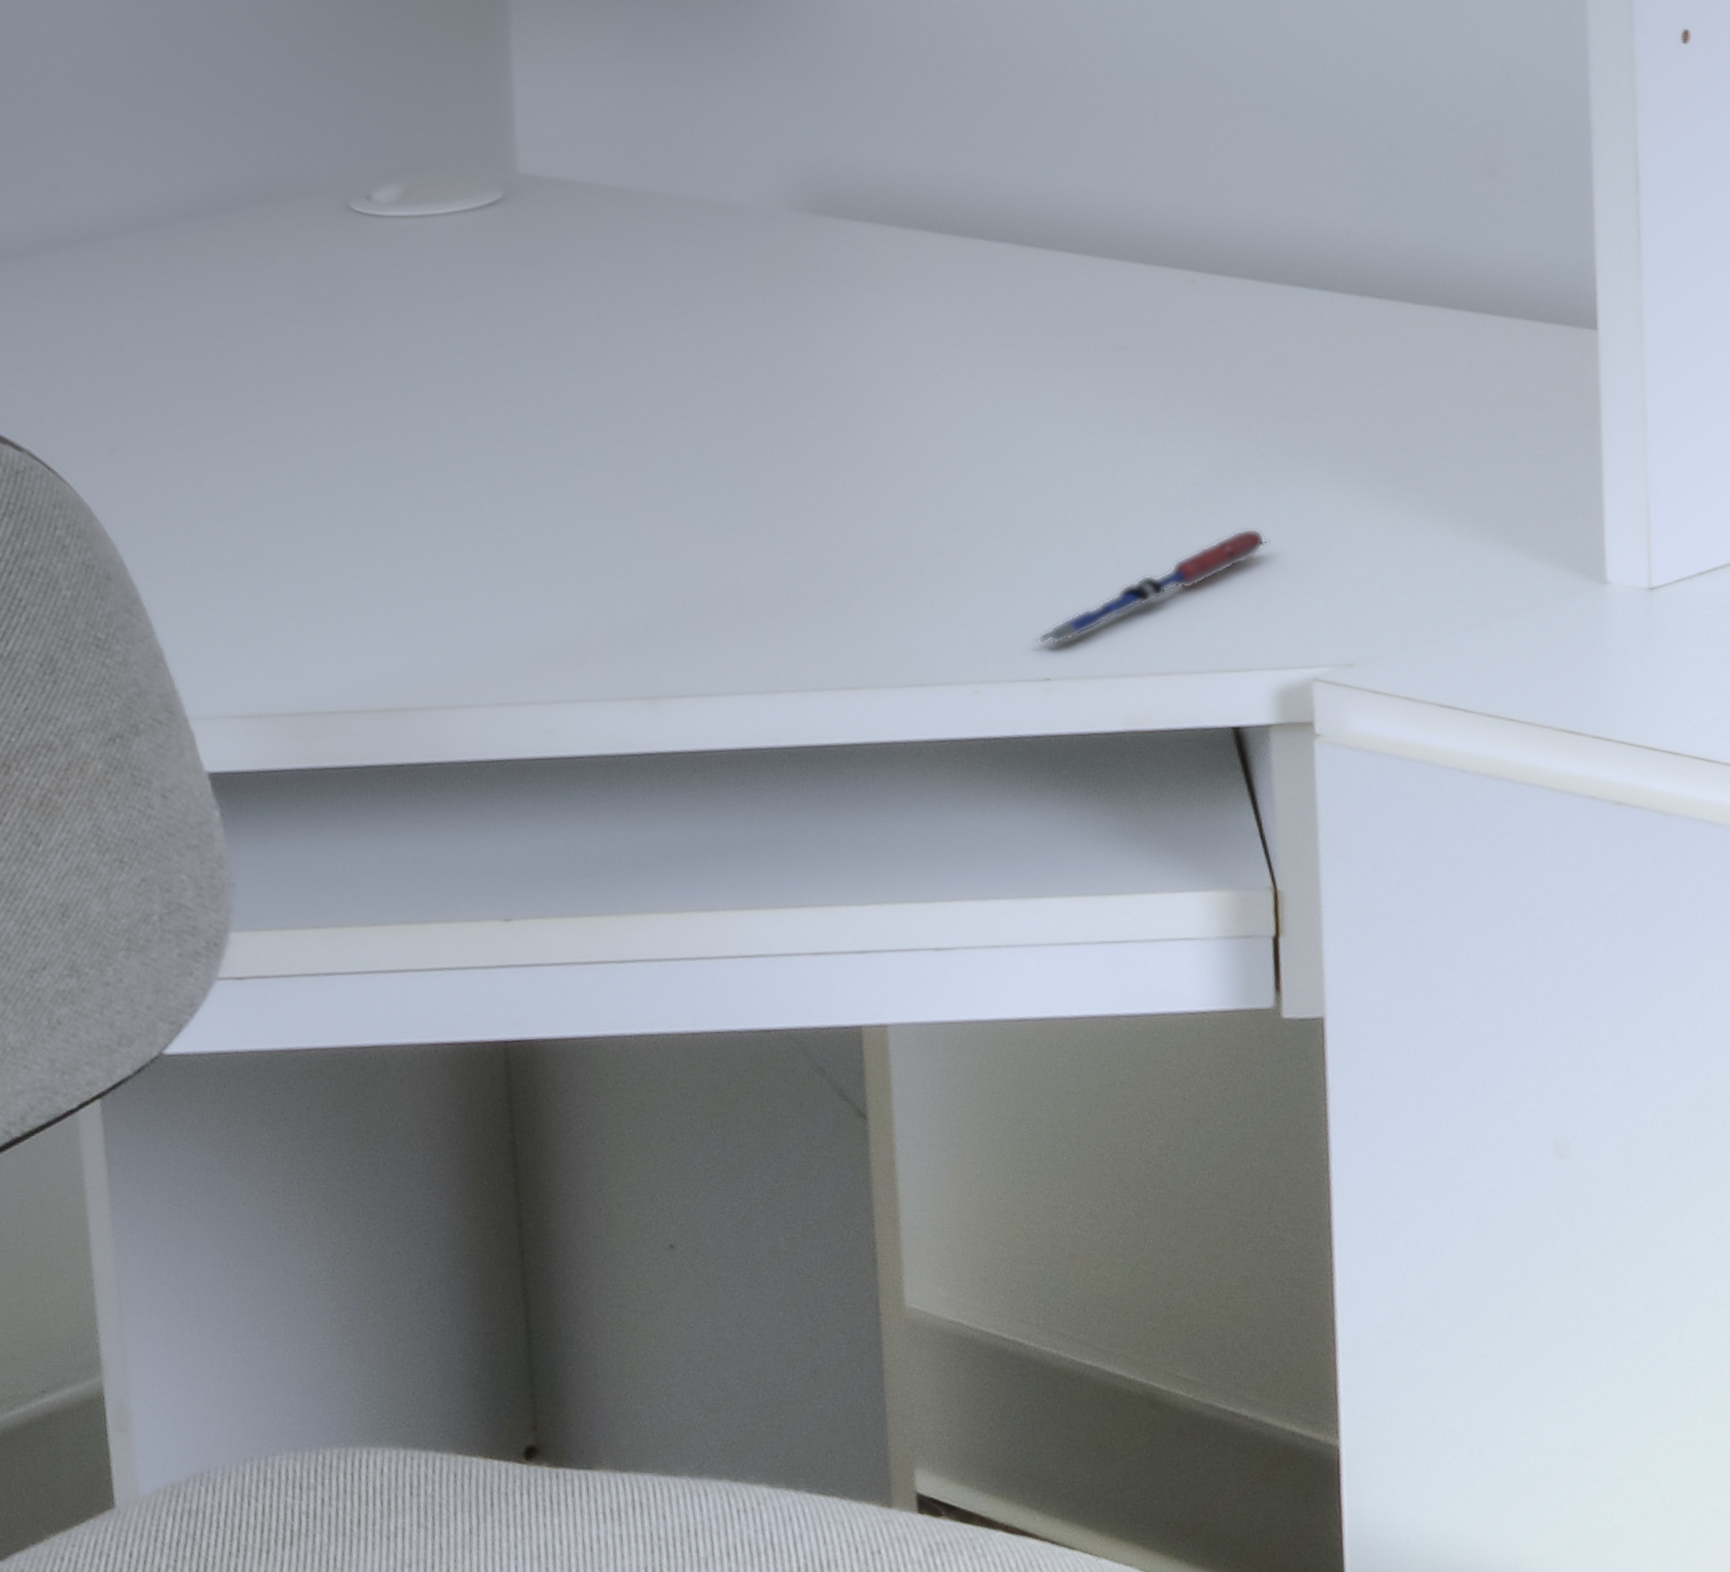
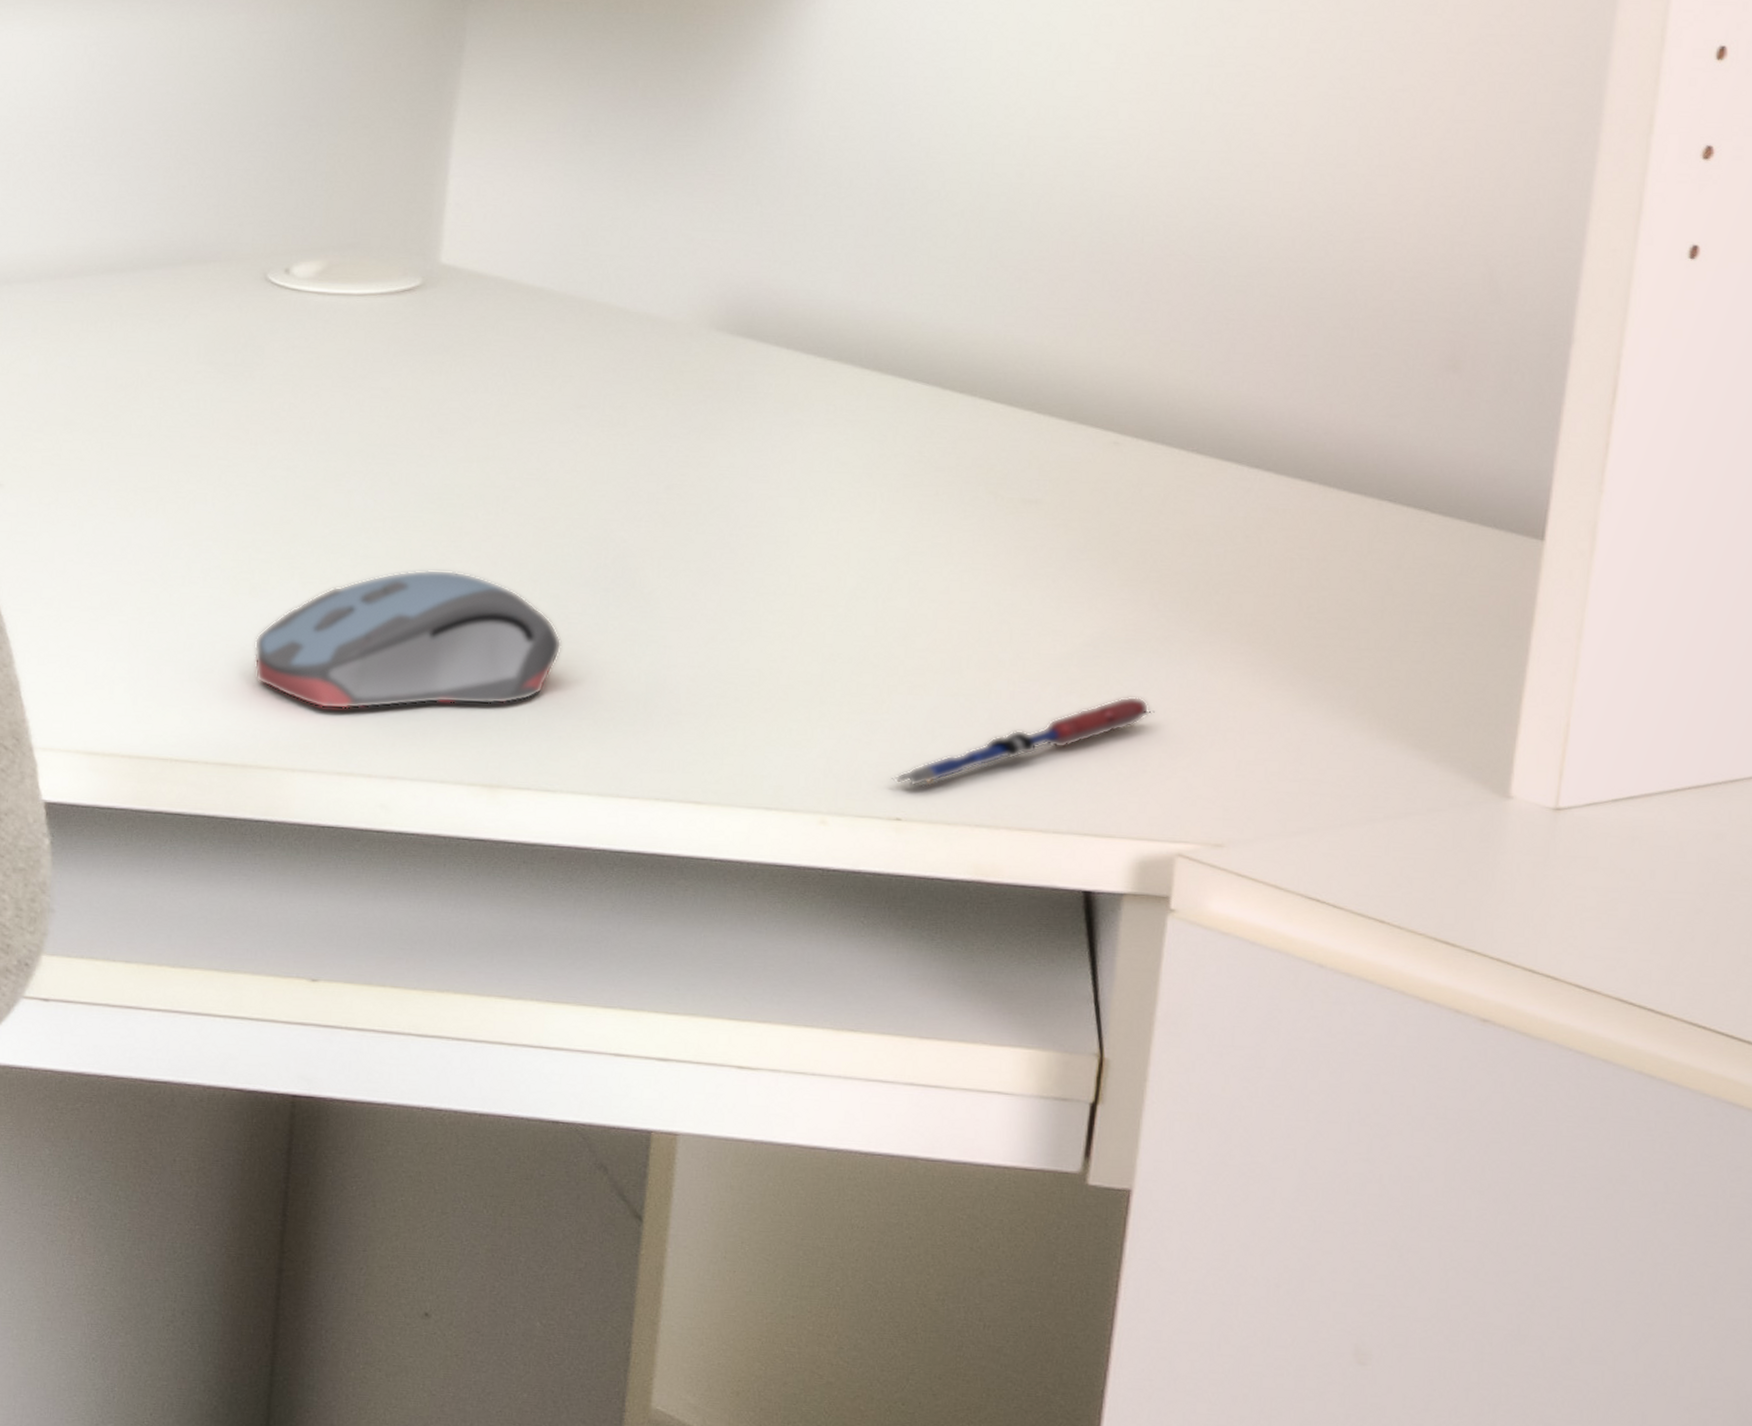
computer mouse: none [394,483,698,641] -> present [254,569,562,710]

